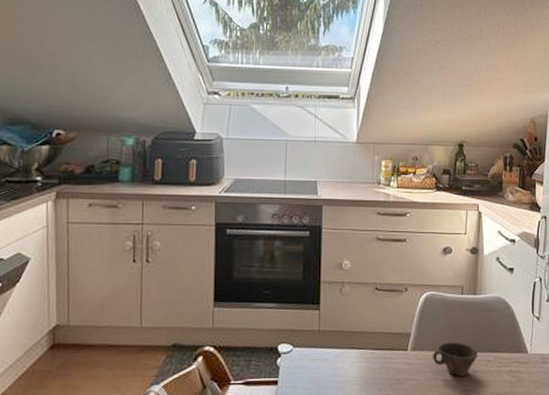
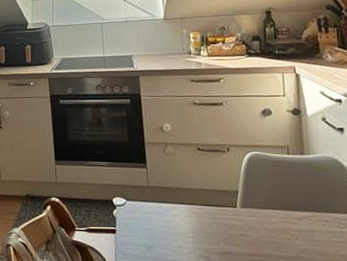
cup: present [433,342,477,377] -> none [264,201,314,235]

